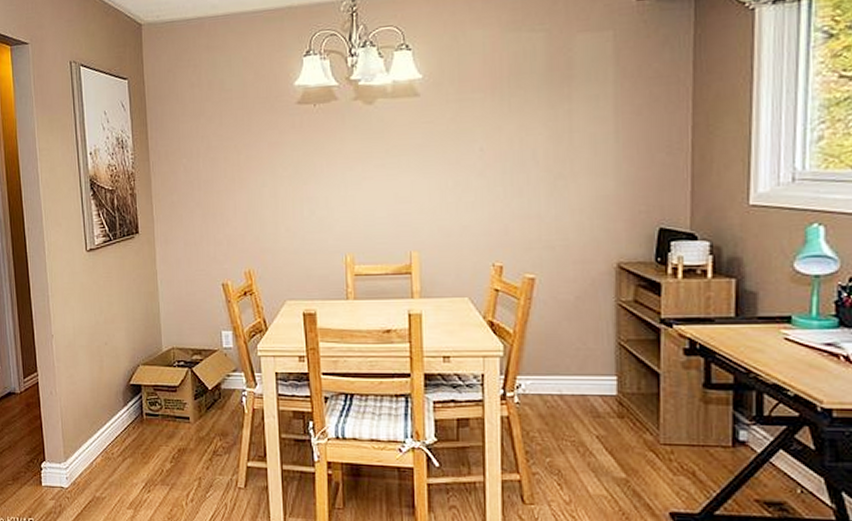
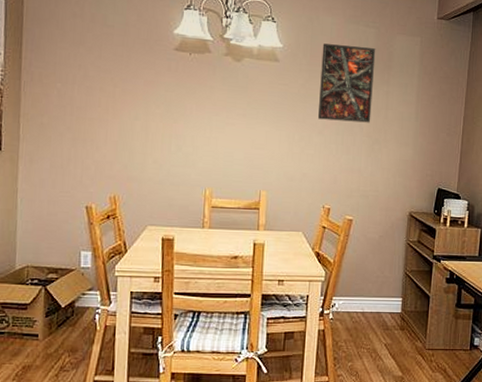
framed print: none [474,57,549,158] -> present [318,43,376,123]

